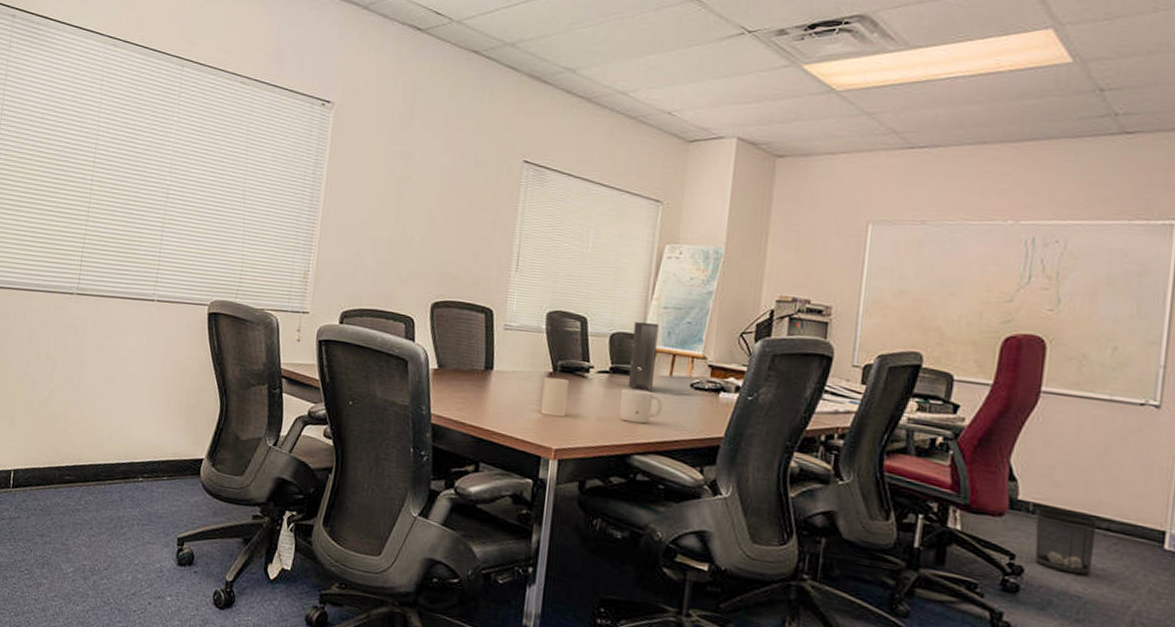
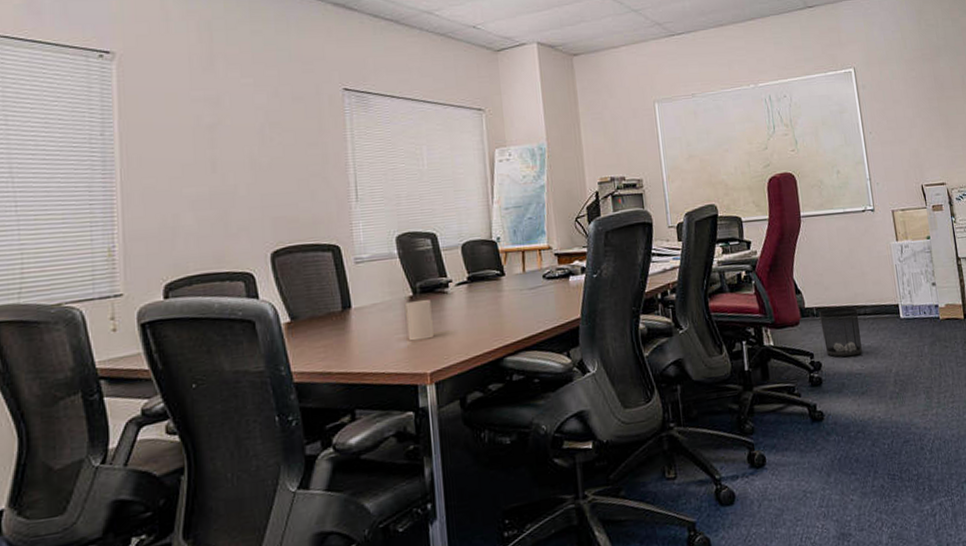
mug: present [619,388,663,424] -> none [482,291,523,327]
binder: present [628,321,659,394] -> none [481,225,510,294]

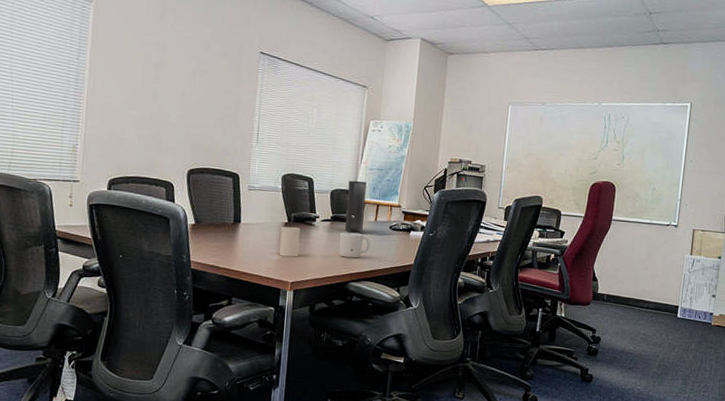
binder: none [481,225,510,294] -> present [345,180,367,235]
mug: none [482,291,523,327] -> present [339,232,370,259]
waste bin: present [818,307,862,358] -> none [607,297,642,339]

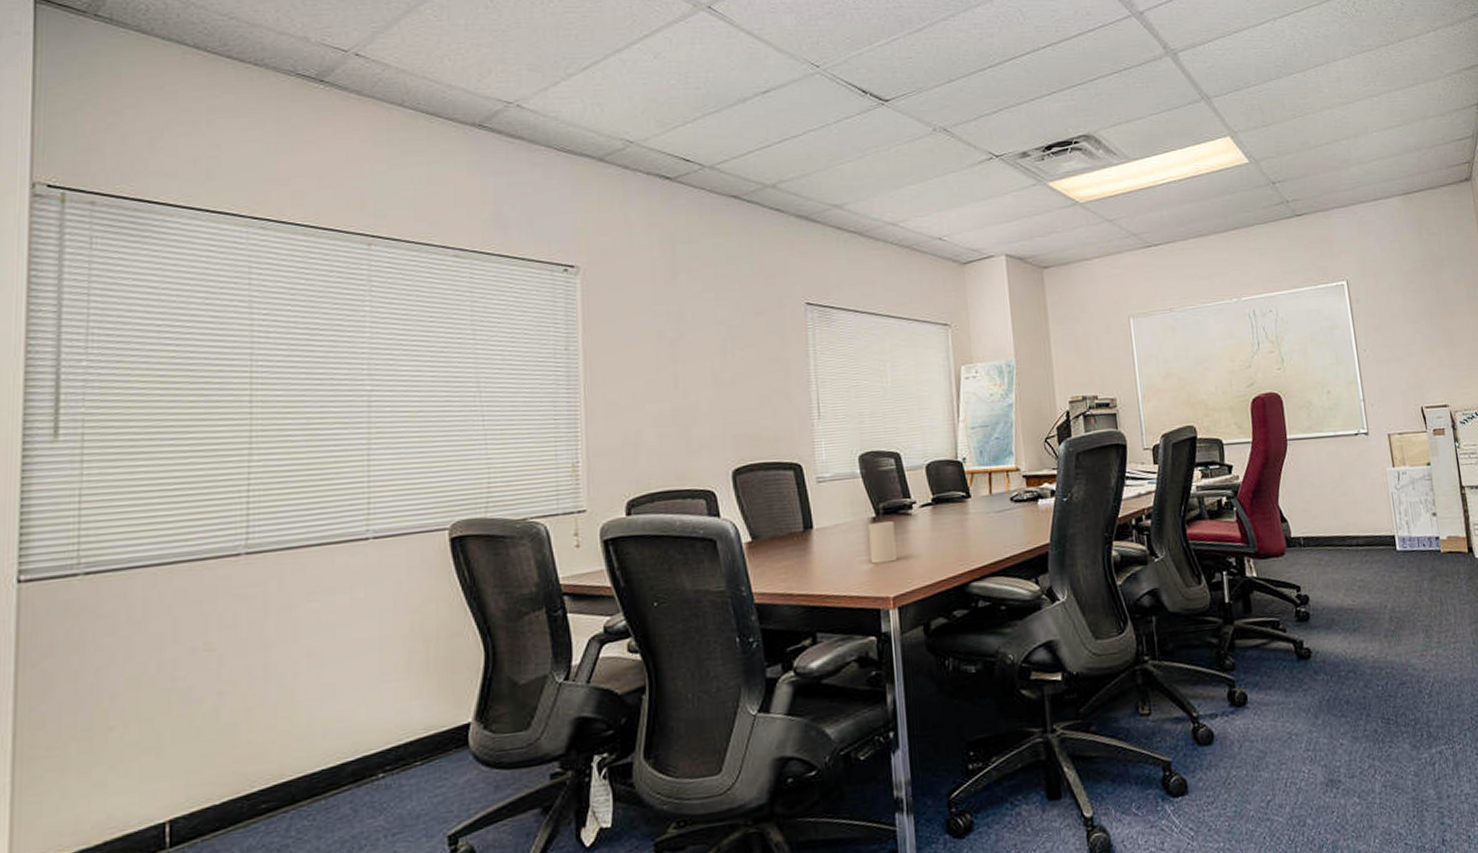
mug: present [339,232,370,259] -> none [946,514,989,551]
binder: present [345,180,367,235] -> none [947,445,976,517]

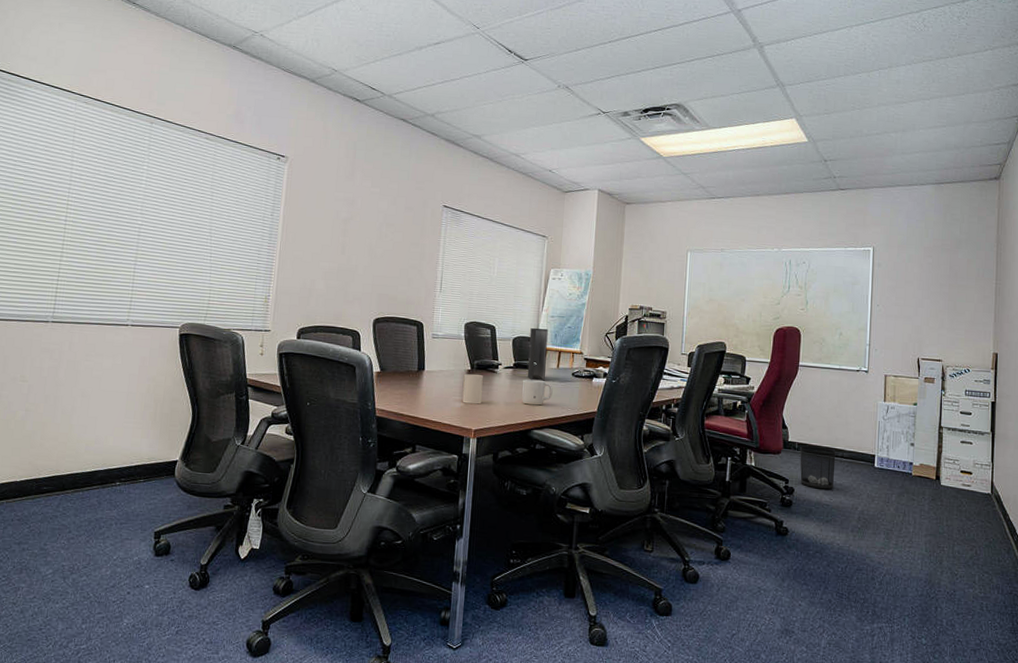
mug: none [946,514,989,551] -> present [521,379,553,406]
binder: none [947,445,976,517] -> present [527,327,548,382]
waste bin: none [1305,537,1354,592] -> present [799,446,836,490]

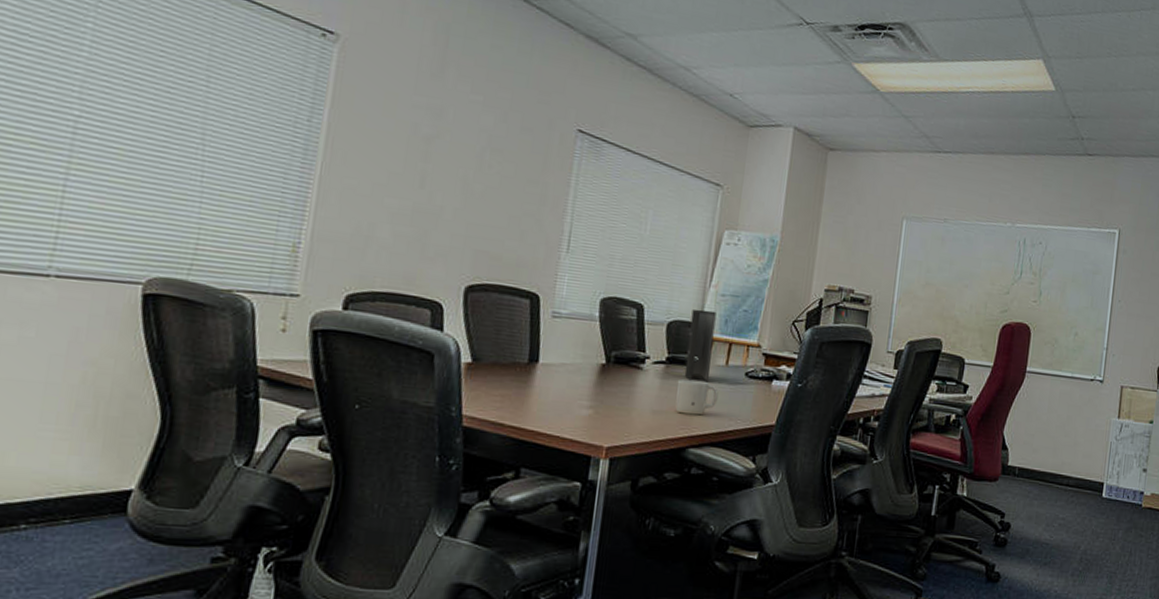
cup: present [462,373,483,405] -> none [591,369,623,413]
waste bin: present [799,446,836,490] -> none [1018,471,1061,525]

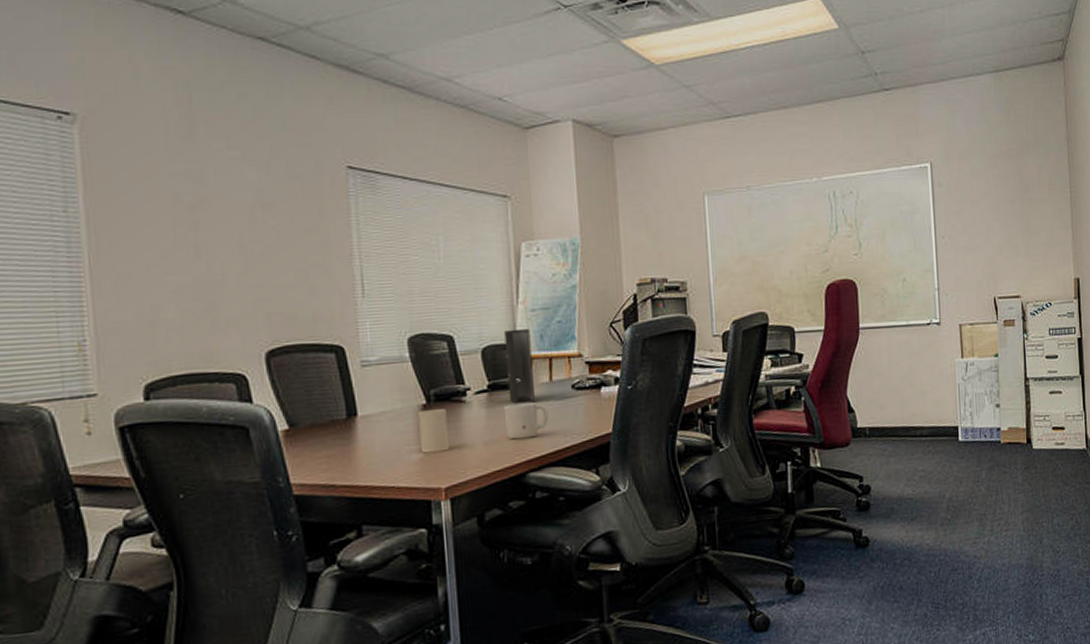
cup: none [591,369,623,413] -> present [418,408,449,453]

